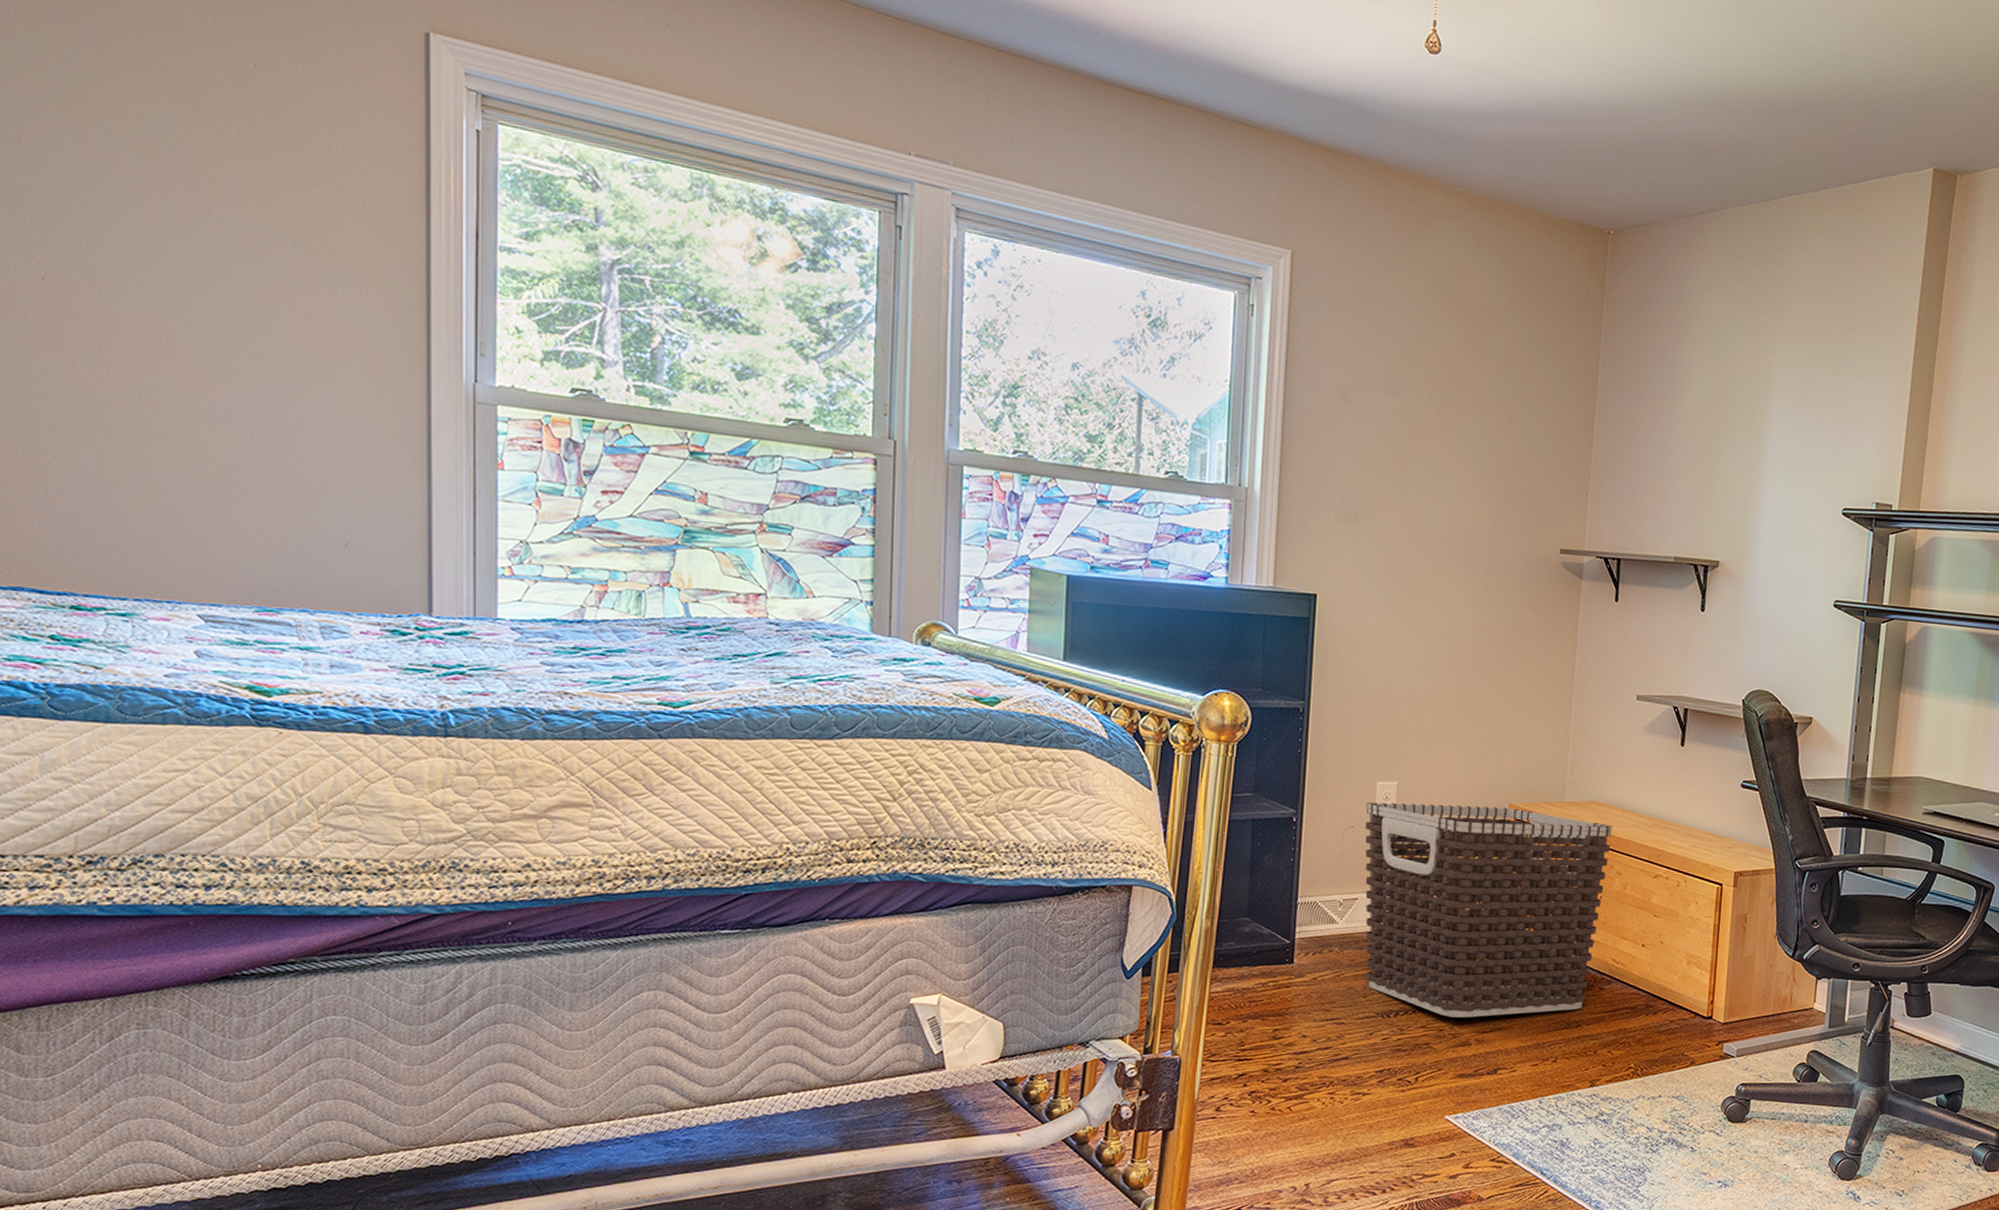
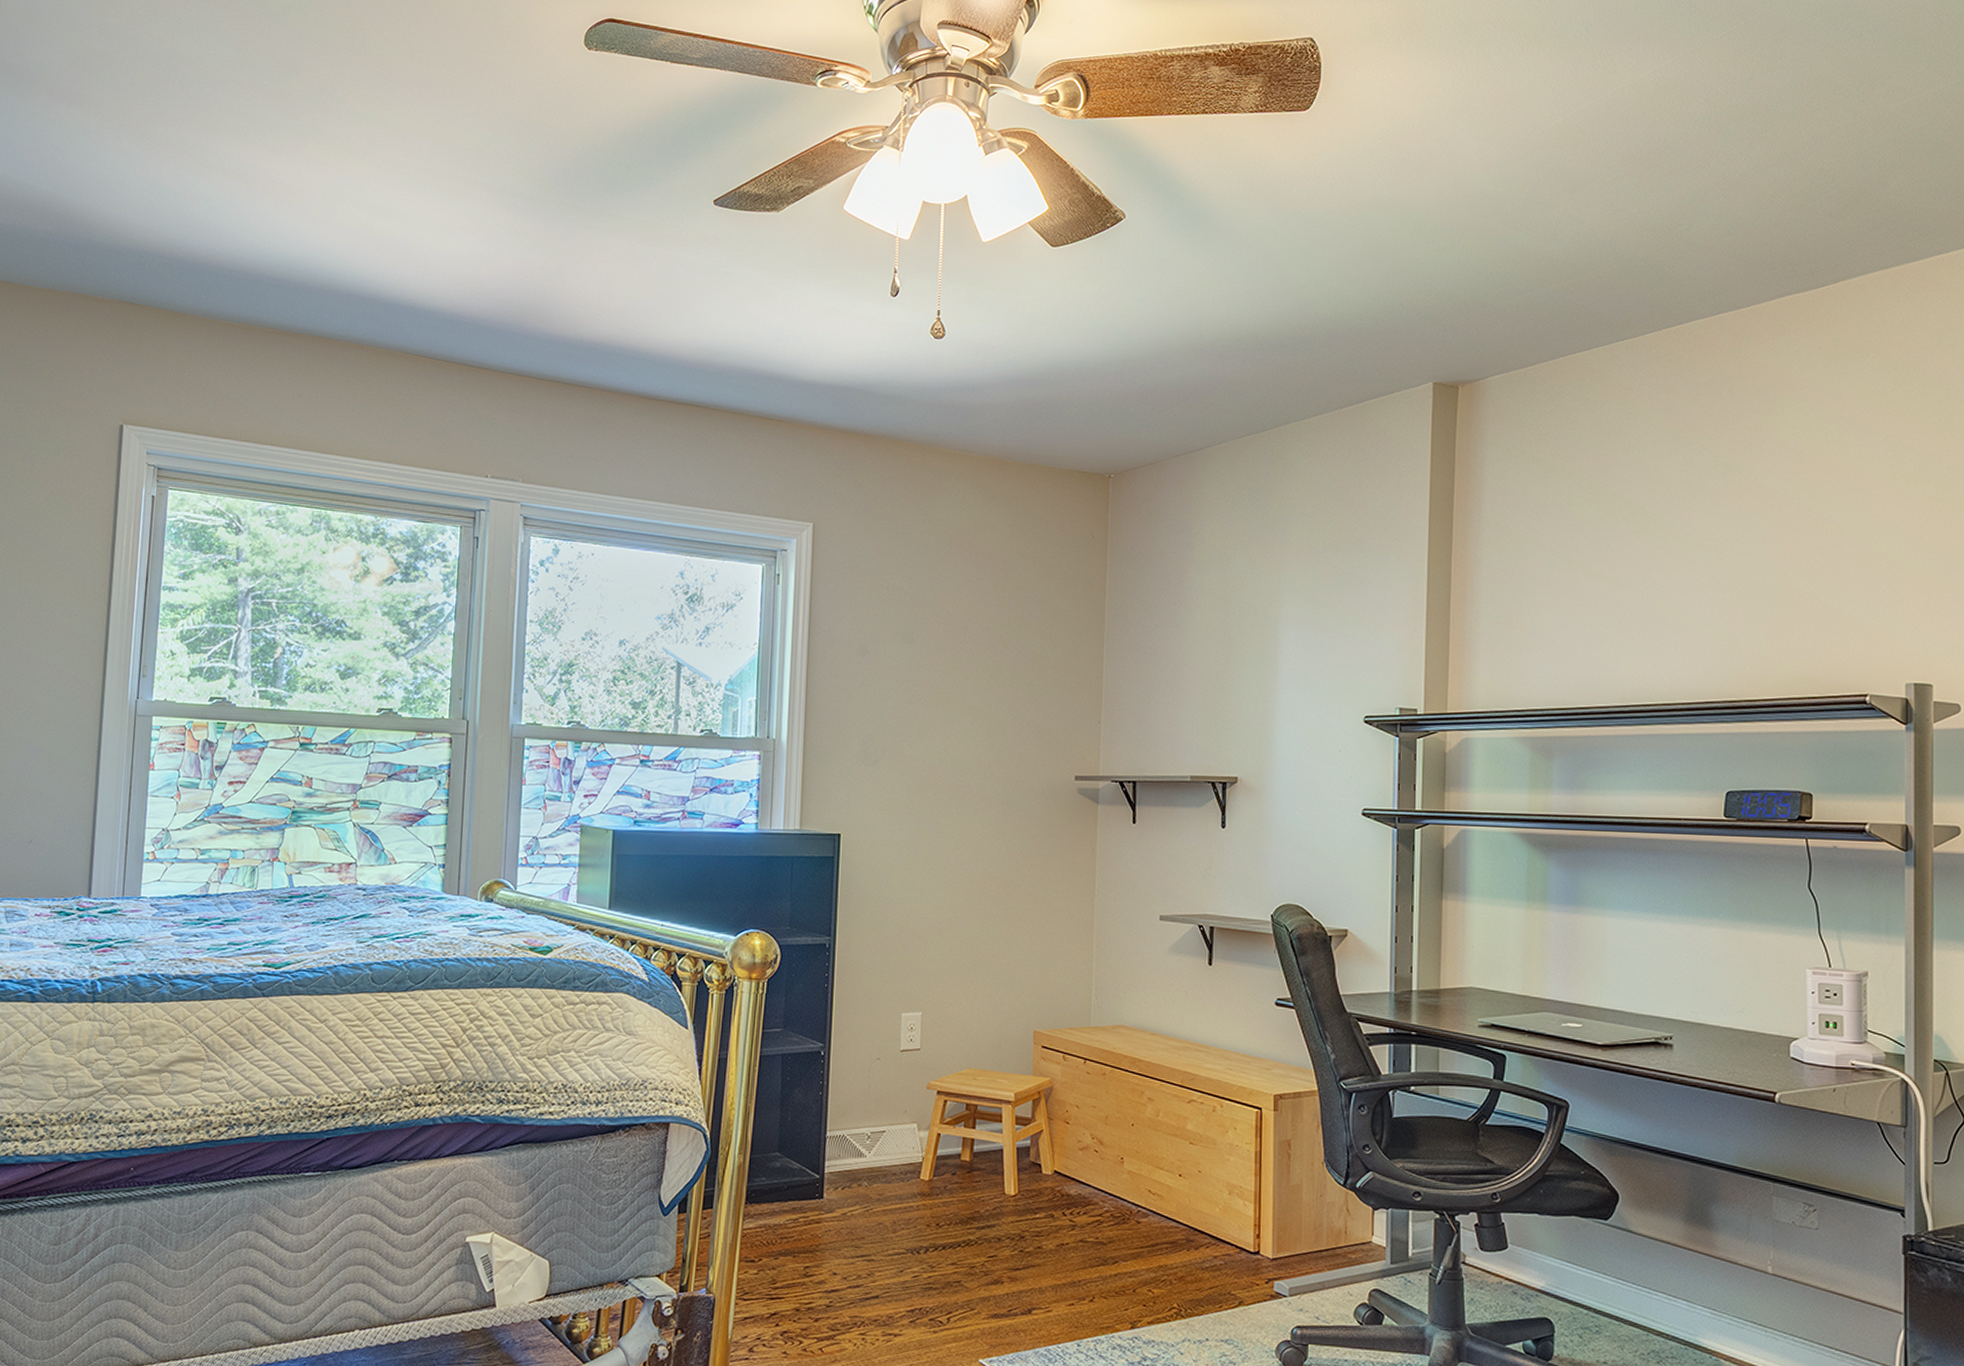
clothes hamper: present [1365,801,1613,1018] -> none [890,1033,1141,1254]

